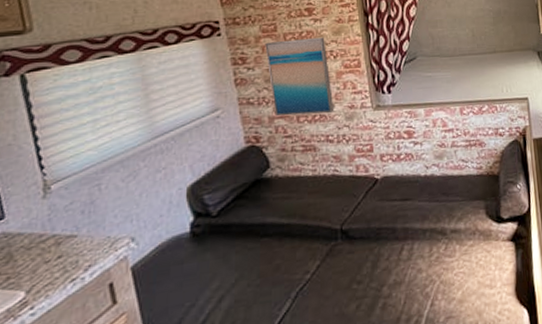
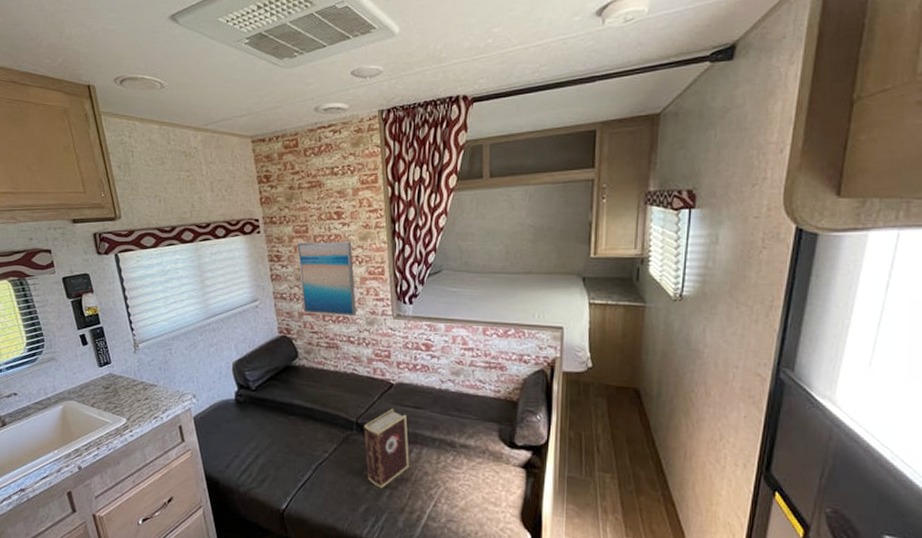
book: none [350,205,401,300] -> present [364,408,409,488]

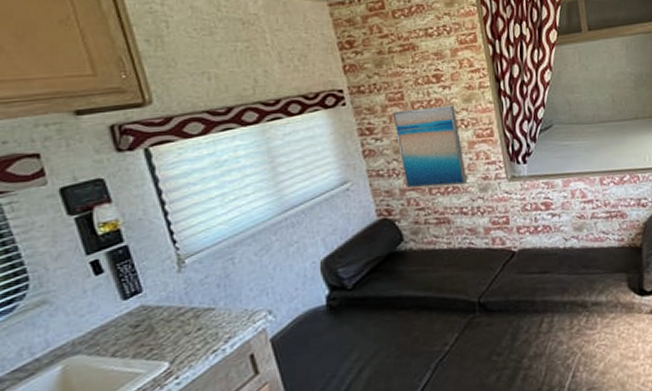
book: present [364,408,409,488] -> none [488,278,541,372]

